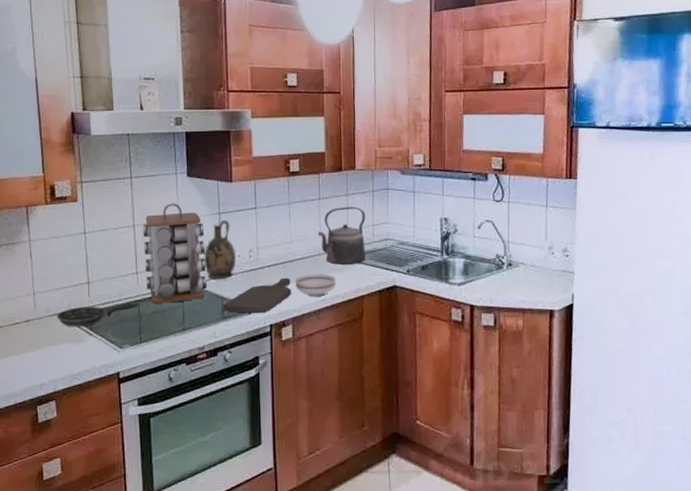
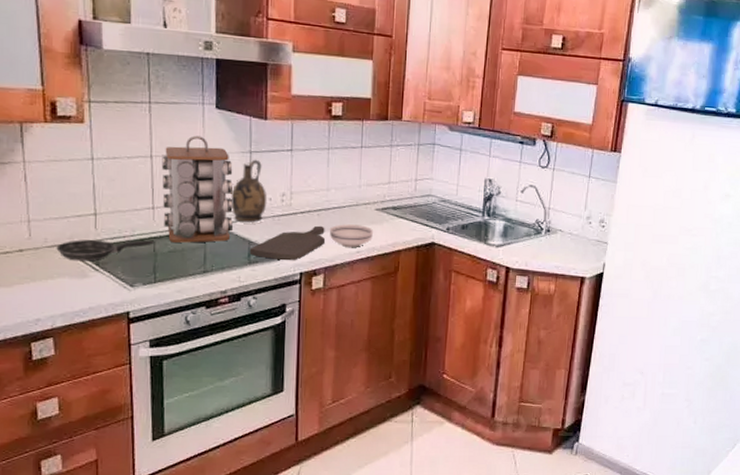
kettle: present [317,207,366,265] -> none [357,158,409,218]

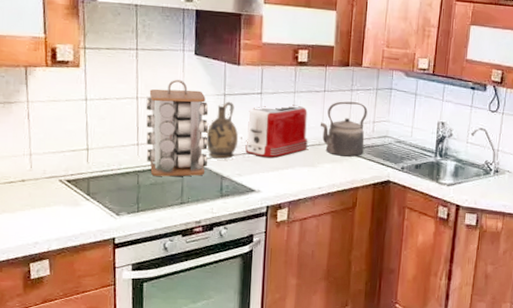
frying pan: present [56,240,155,261] -> none [53,172,139,192]
cutting board: present [249,225,326,261] -> none [221,163,290,195]
toaster: none [274,162,345,221] -> present [244,105,308,159]
bowl: present [329,224,373,247] -> none [293,162,334,184]
kettle: none [357,158,409,218] -> present [320,101,368,157]

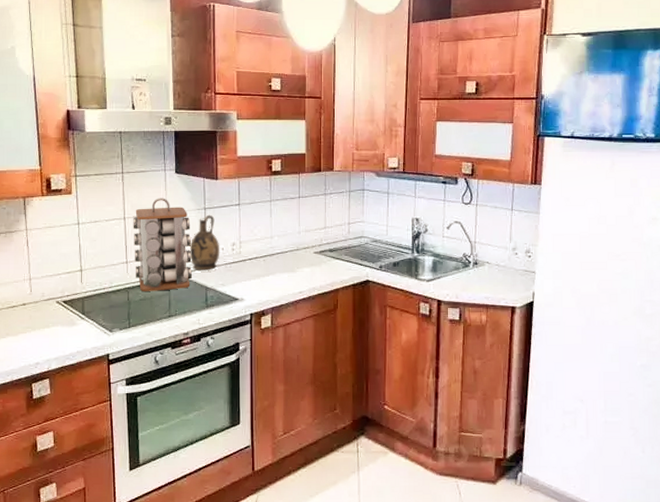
toaster: present [244,105,308,159] -> none [226,213,286,267]
kettle: present [320,101,368,157] -> none [297,206,342,259]

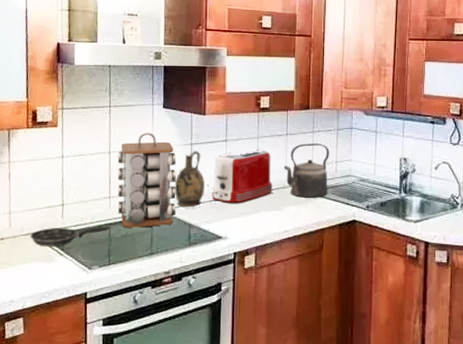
frying pan: none [51,290,129,311] -> present [30,226,110,247]
toaster: none [226,213,286,267] -> present [211,150,273,204]
kettle: none [297,206,342,259] -> present [283,143,330,198]

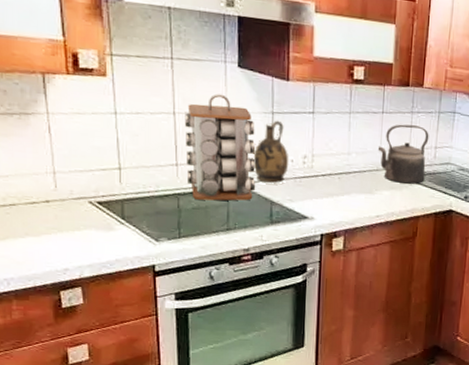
frying pan: present [30,226,110,247] -> none [82,193,179,215]
toaster: present [211,150,273,204] -> none [295,126,365,184]

